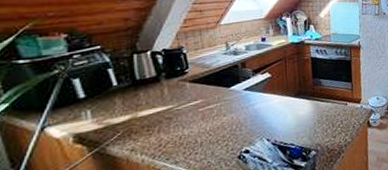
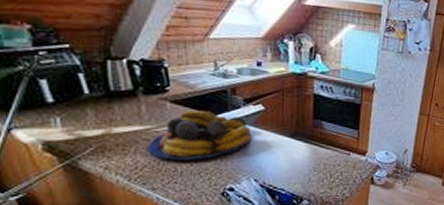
fruit bowl: none [170,85,262,134] -> present [148,110,252,161]

